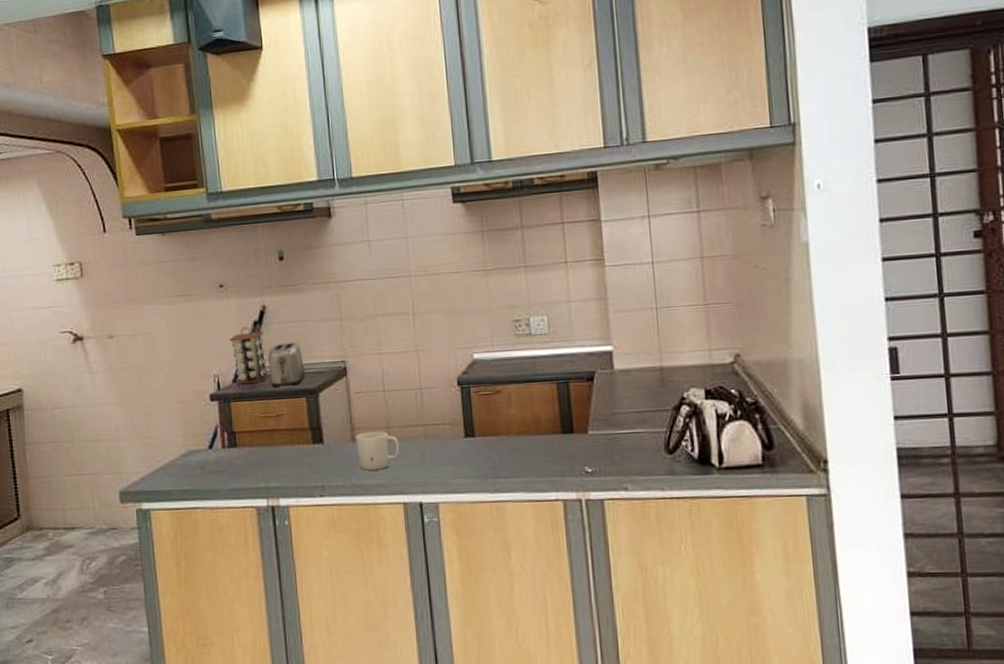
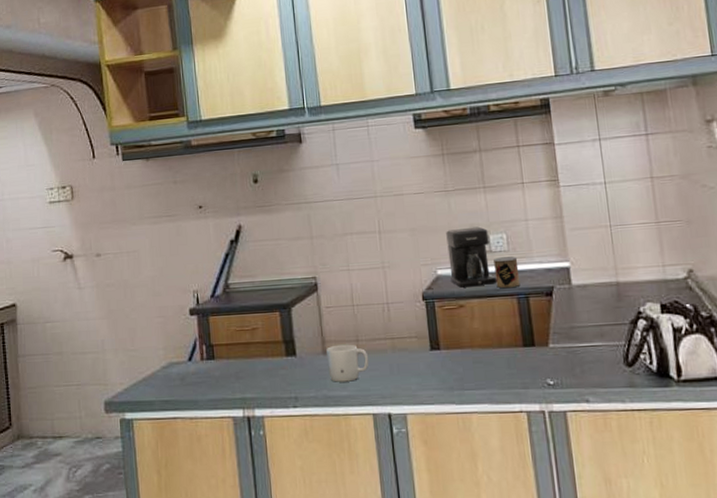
spice rack: present [229,326,270,385] -> none [207,245,246,300]
toaster: present [267,341,306,388] -> none [243,259,279,303]
coffee maker: none [484,308,537,372] -> present [446,226,497,288]
tin can: none [533,340,561,374] -> present [494,256,521,289]

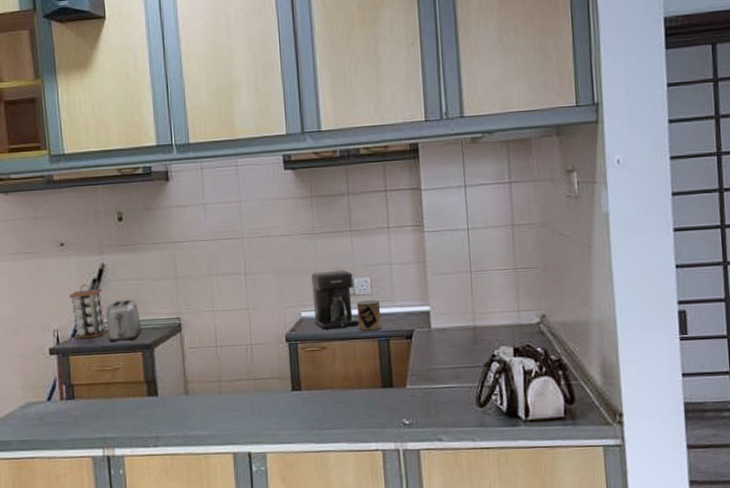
spice rack: none [207,245,246,300] -> present [69,284,108,340]
toaster: none [243,259,279,303] -> present [105,299,142,343]
mug: present [326,344,369,382] -> none [188,384,231,422]

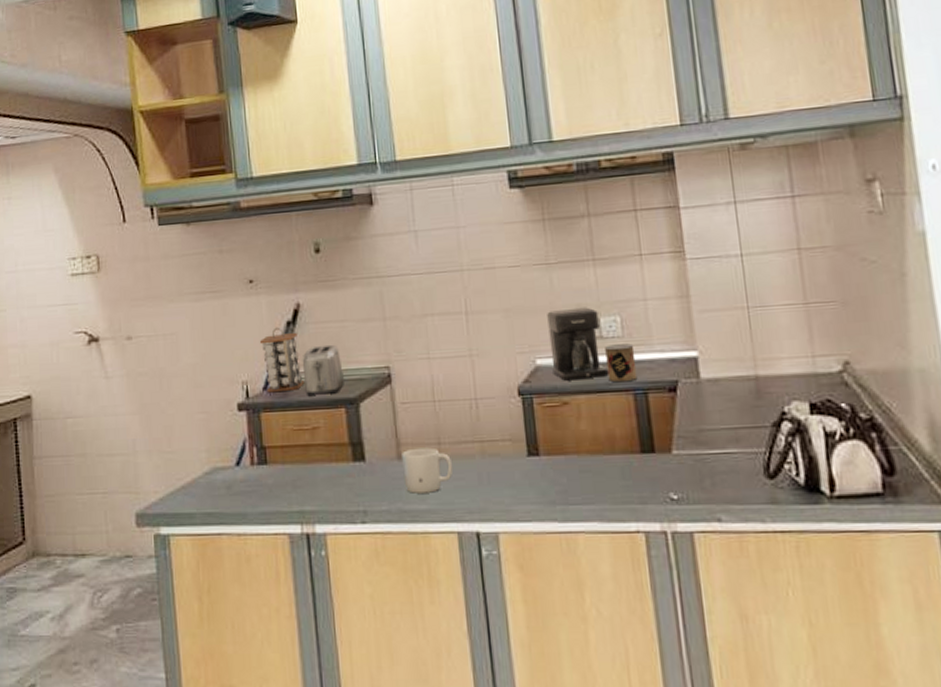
mug: none [188,384,231,422] -> present [402,447,454,494]

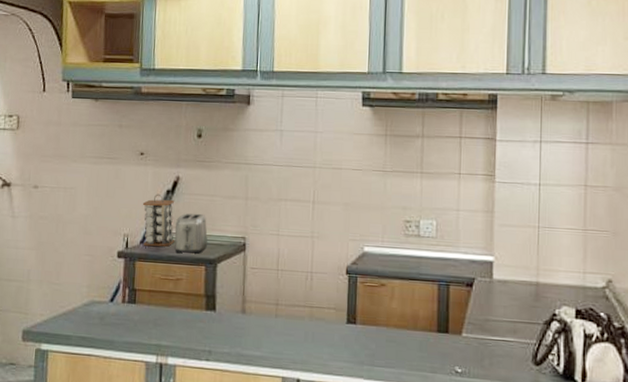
mug: present [402,447,454,494] -> none [245,305,286,343]
coffee maker: present [547,307,609,381] -> none [376,209,421,268]
tin can: present [605,343,638,383] -> none [420,242,444,275]

